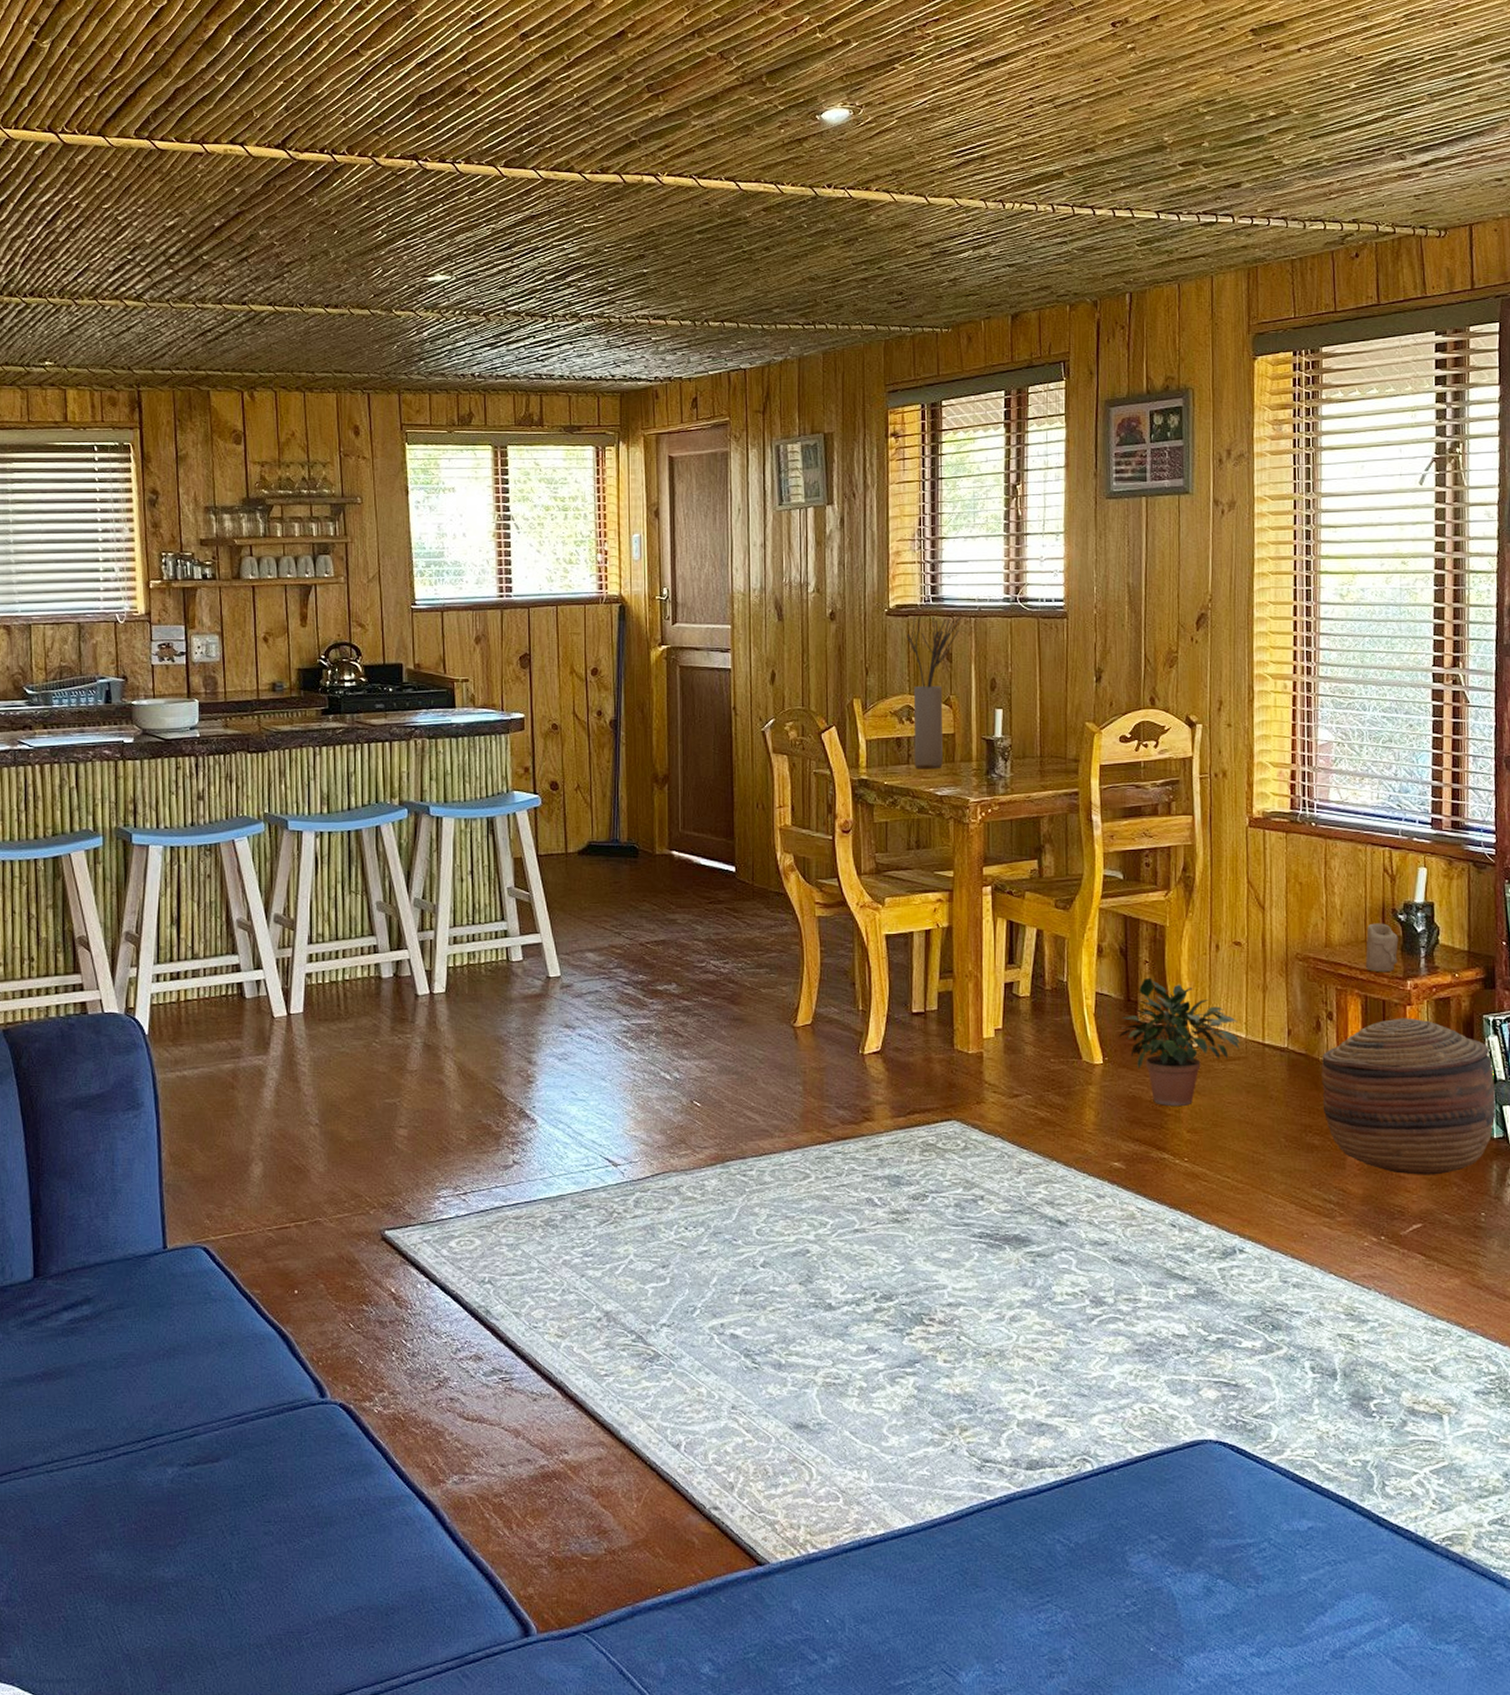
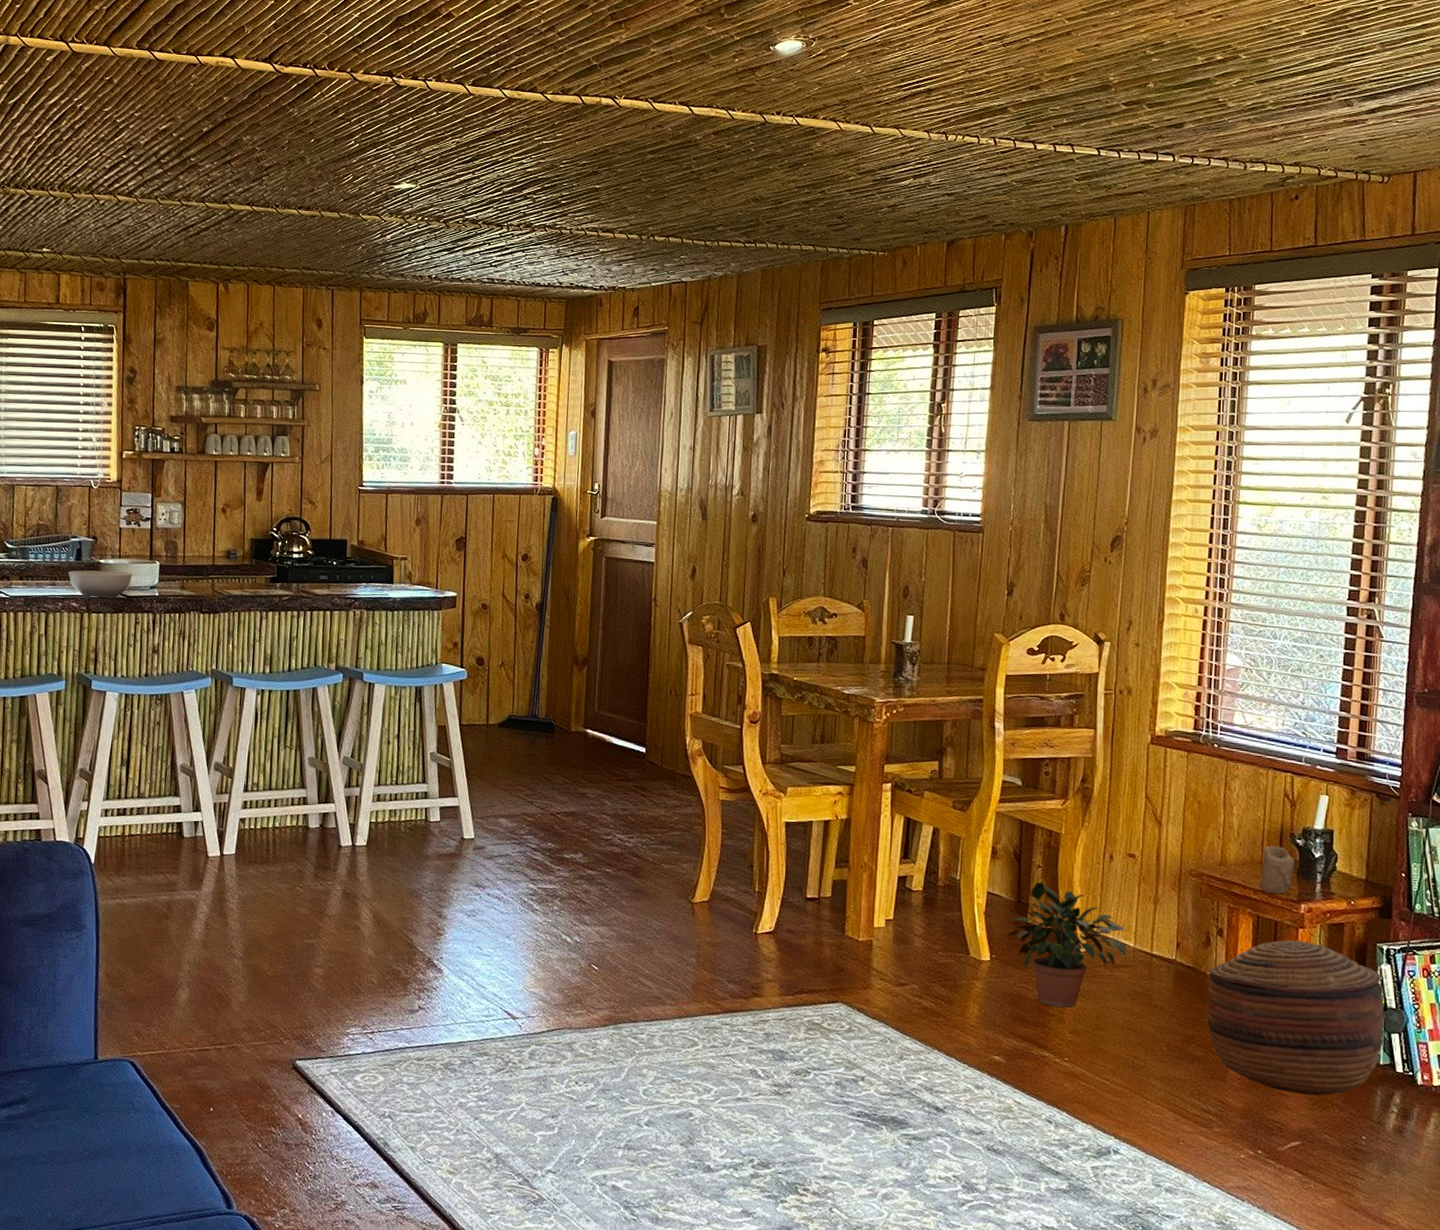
bowl: none [97,713,169,743] -> present [68,570,133,598]
vase: present [907,616,961,770] -> none [824,522,878,669]

